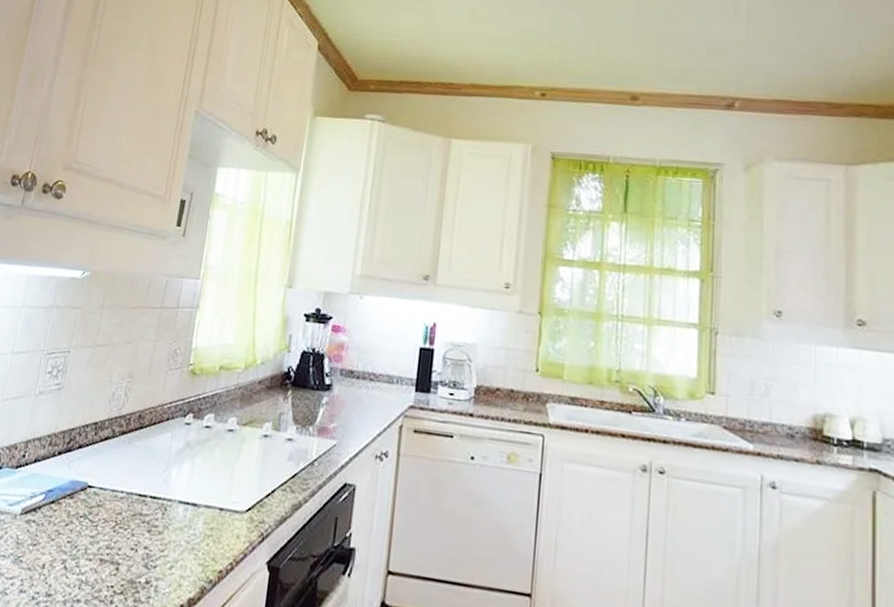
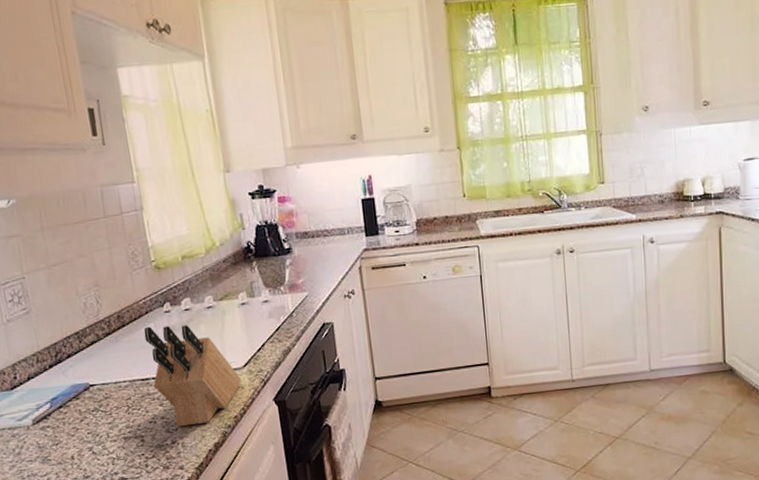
knife block: none [148,435,240,569] -> present [143,325,242,427]

